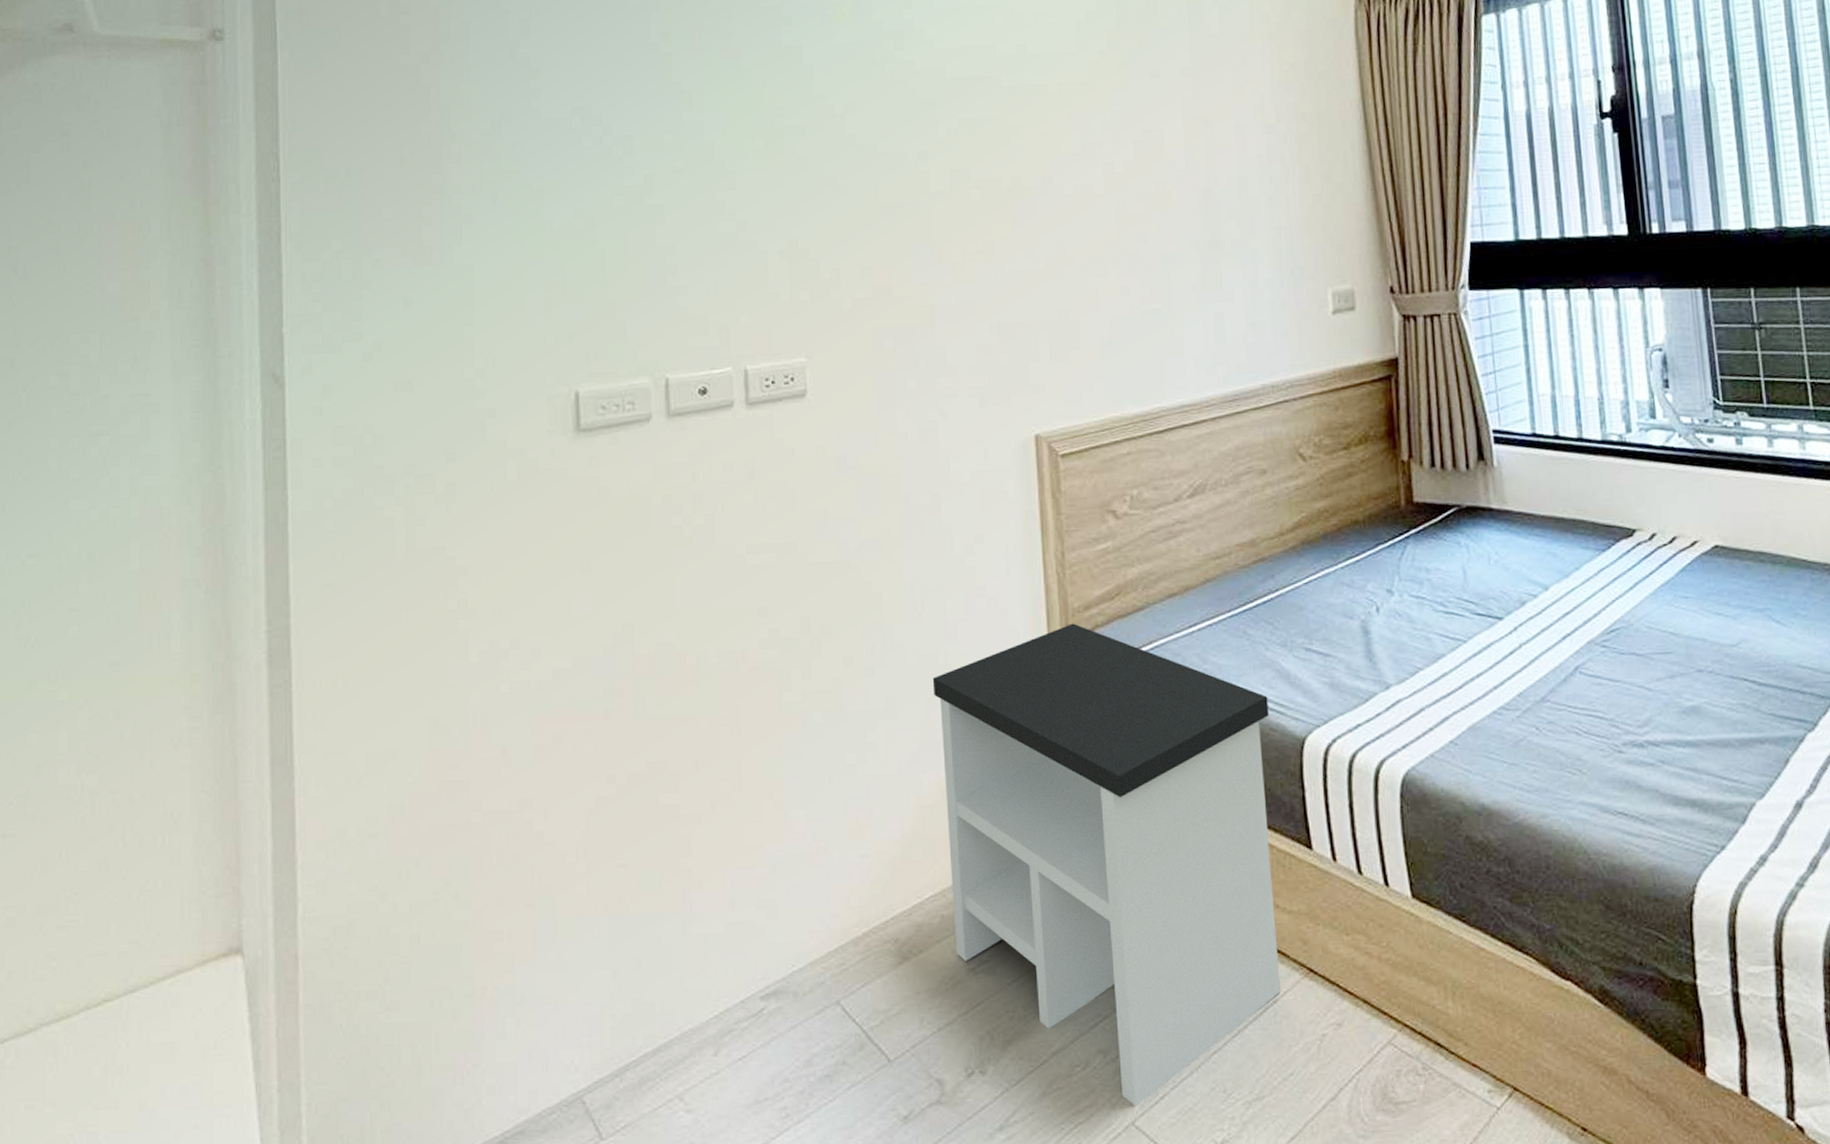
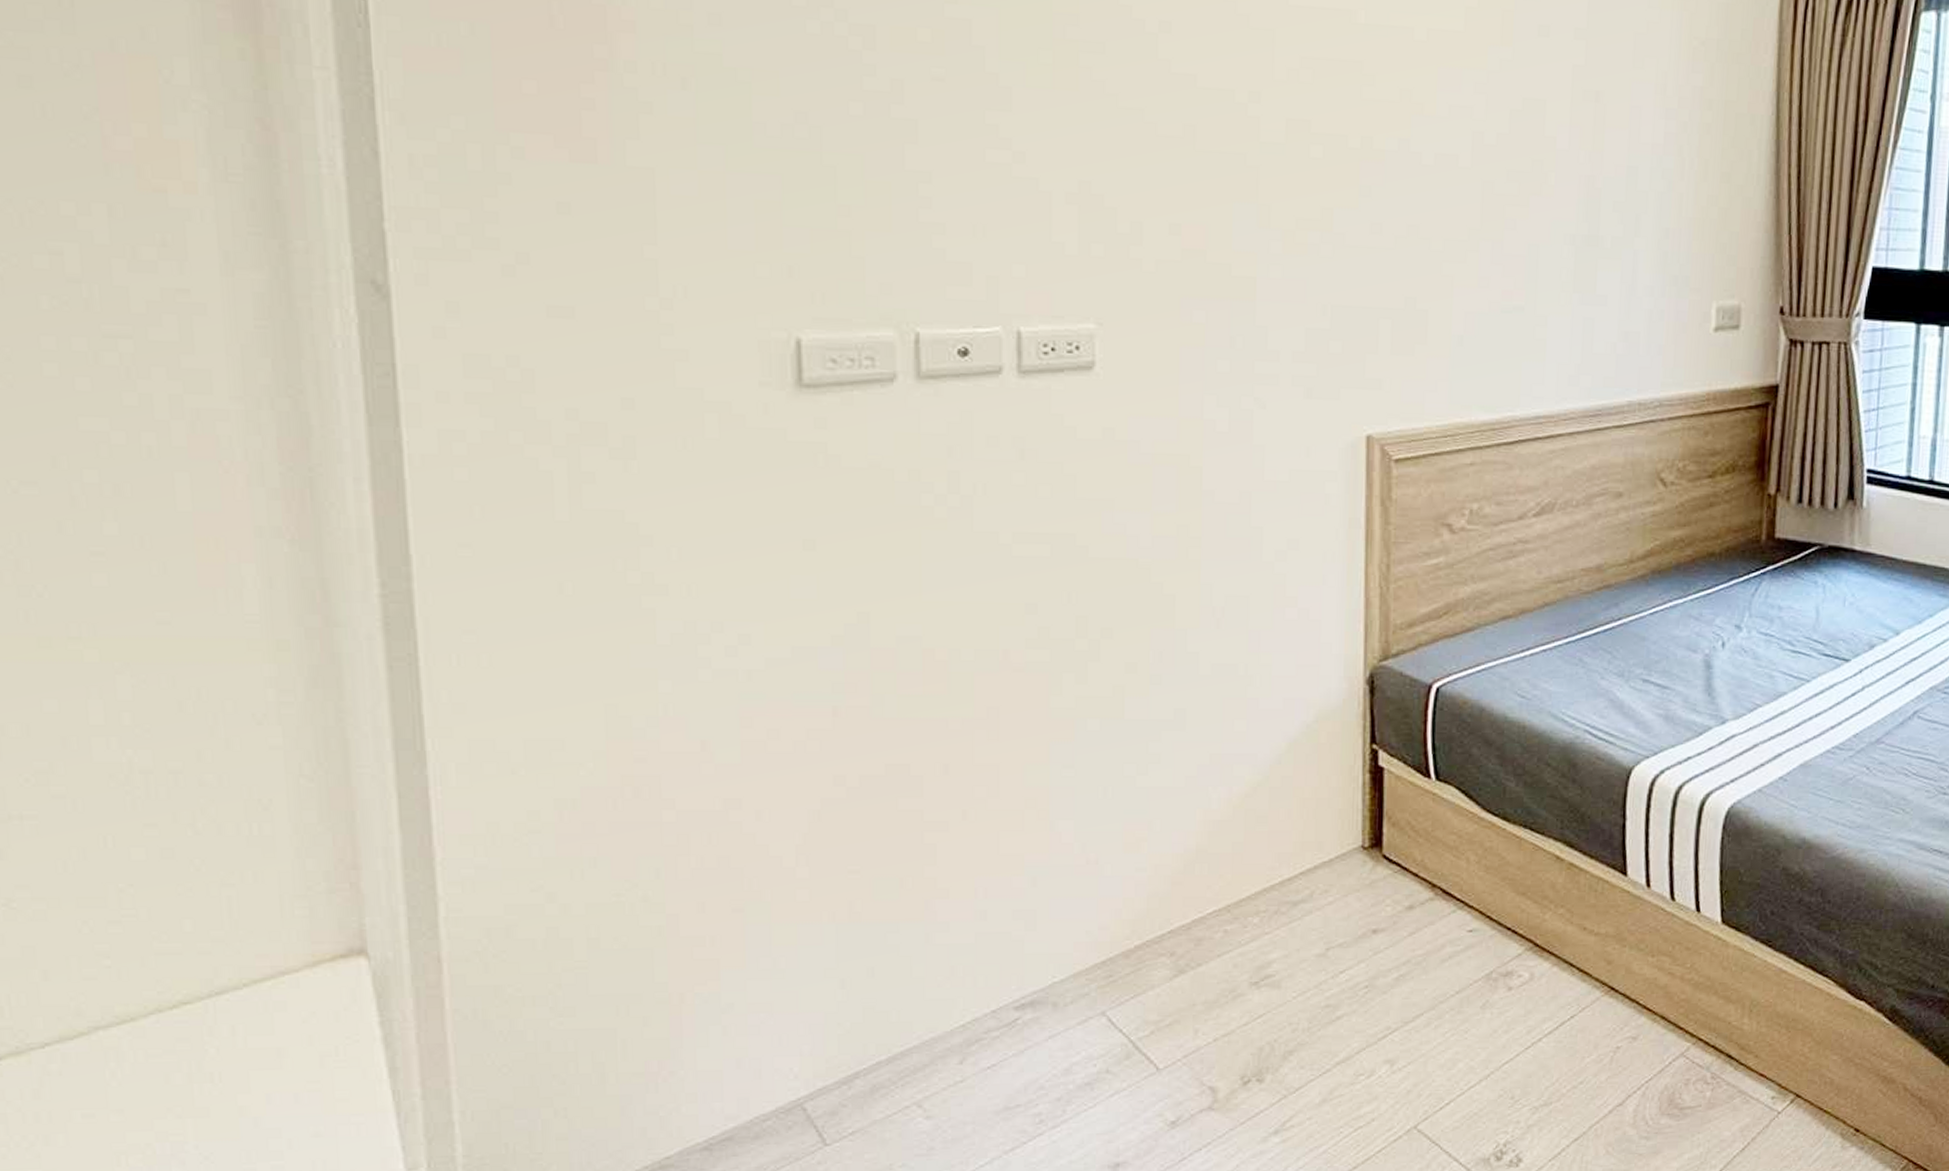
side table: present [932,623,1281,1107] -> none [1229,640,1598,1112]

